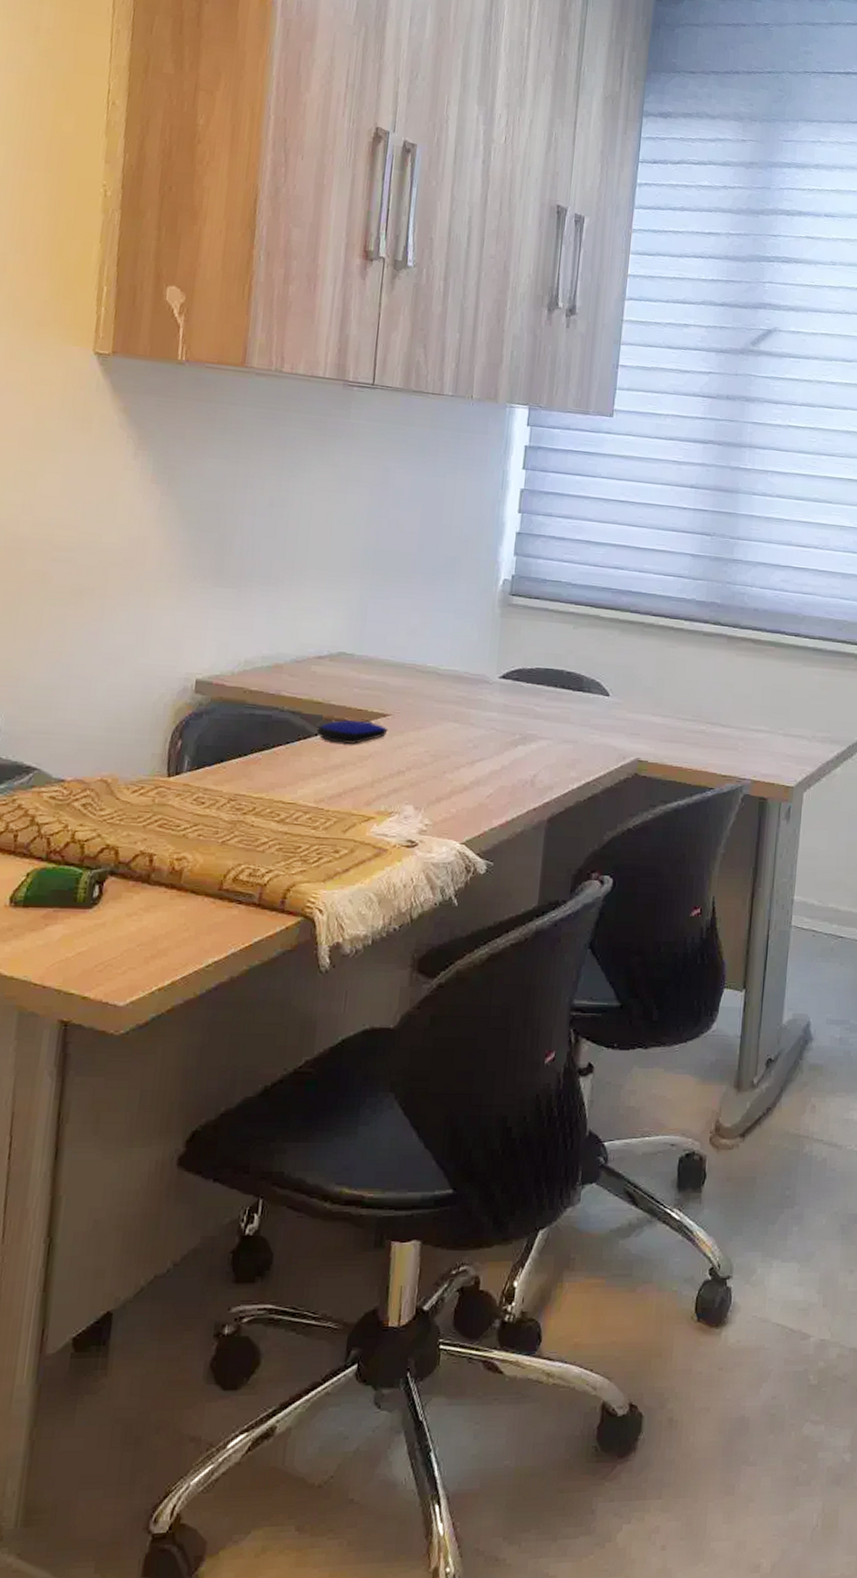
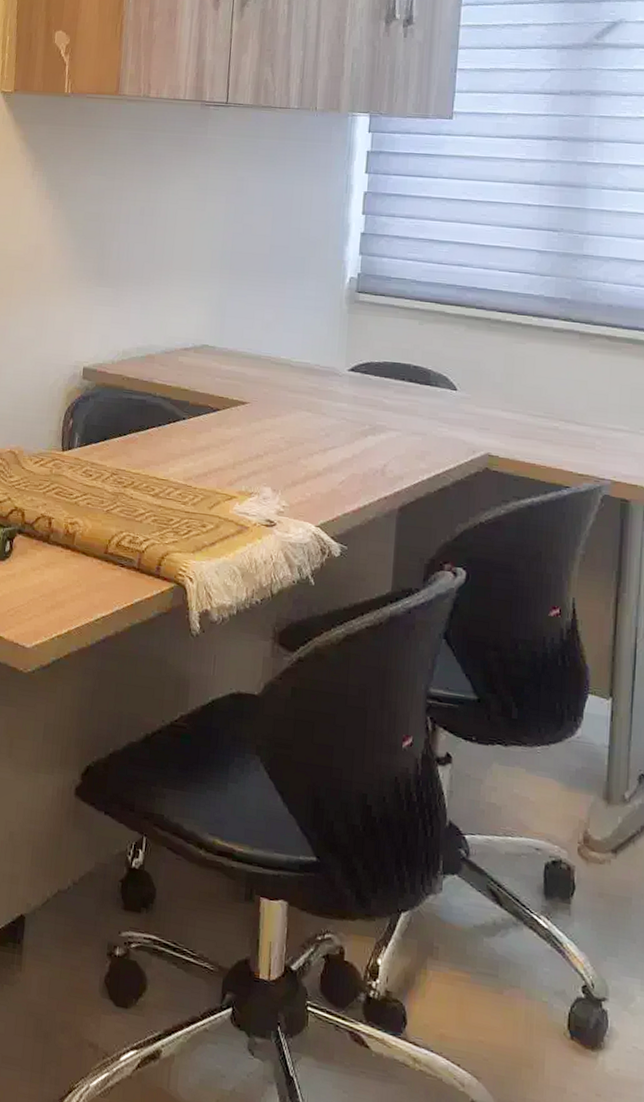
computer mouse: present [317,719,388,745] -> none [184,406,247,429]

